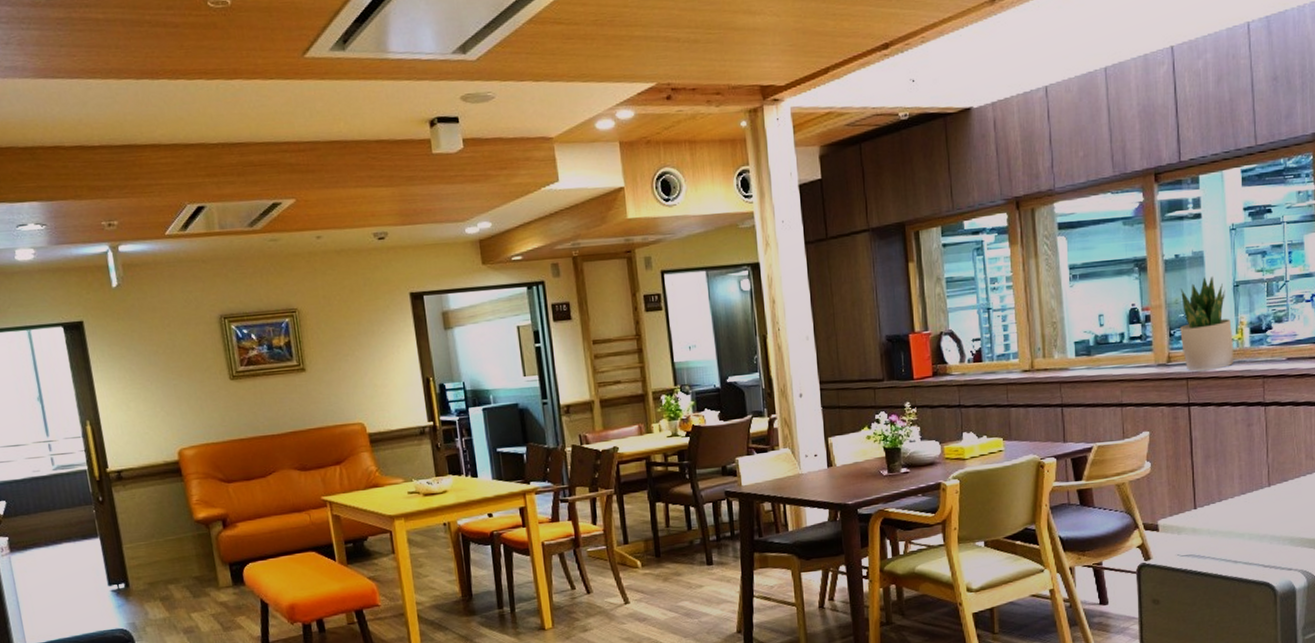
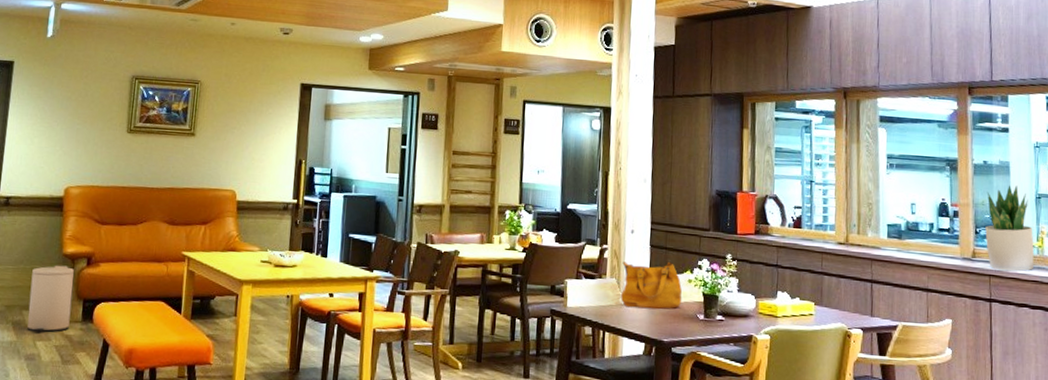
pedal bin: none [166,531,222,605] -> present [27,265,74,333]
handbag: none [794,419,863,476] -> present [620,260,682,310]

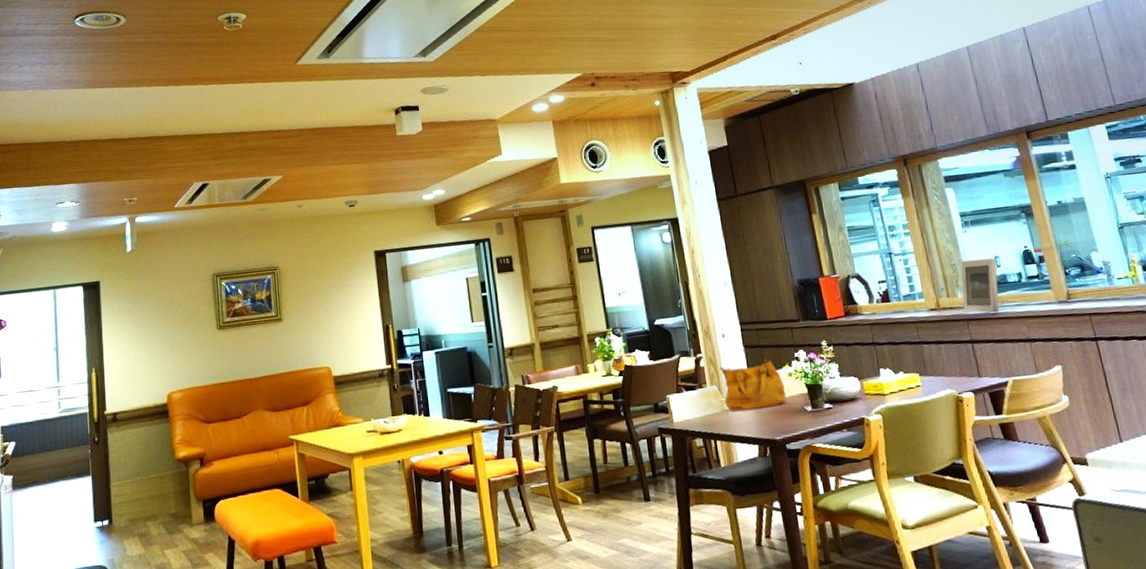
pedal bin: present [27,265,74,333] -> none [149,470,193,541]
picture frame: none [870,201,912,258] -> present [961,258,1000,313]
planter: present [985,185,1034,272] -> none [1067,219,1132,308]

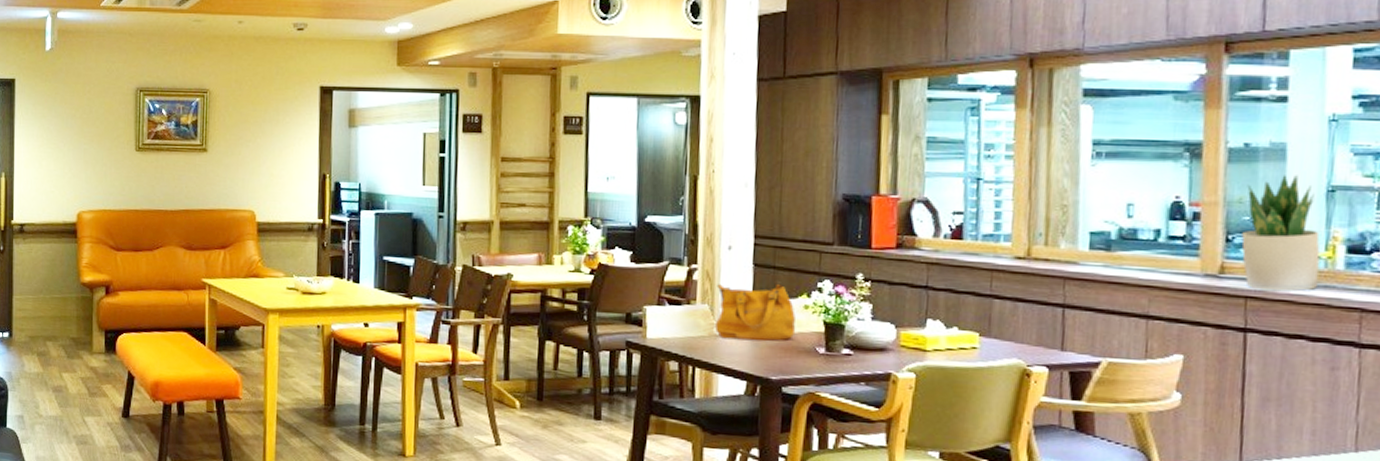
picture frame: present [961,258,1000,313] -> none [1063,202,1129,275]
planter: none [1067,219,1132,308] -> present [1241,175,1320,292]

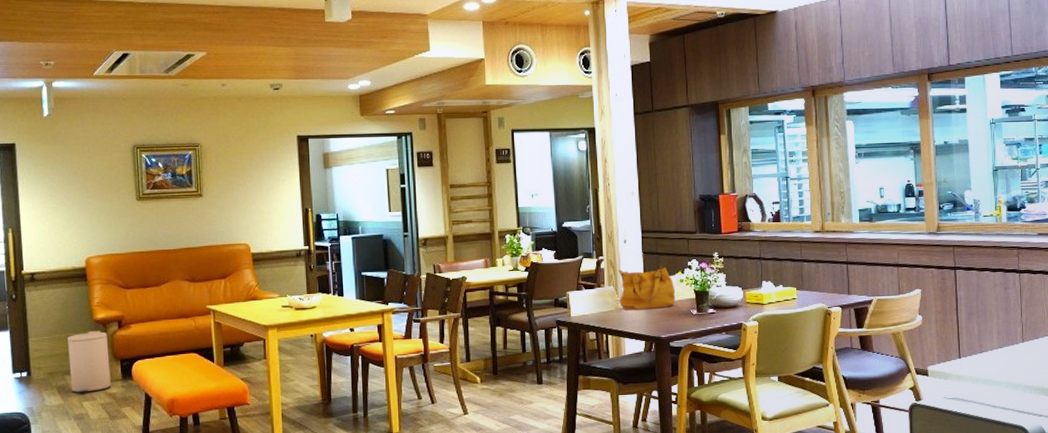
pedal bin: none [51,294,94,364] -> present [67,330,111,394]
planter: present [1241,175,1320,292] -> none [948,161,993,240]

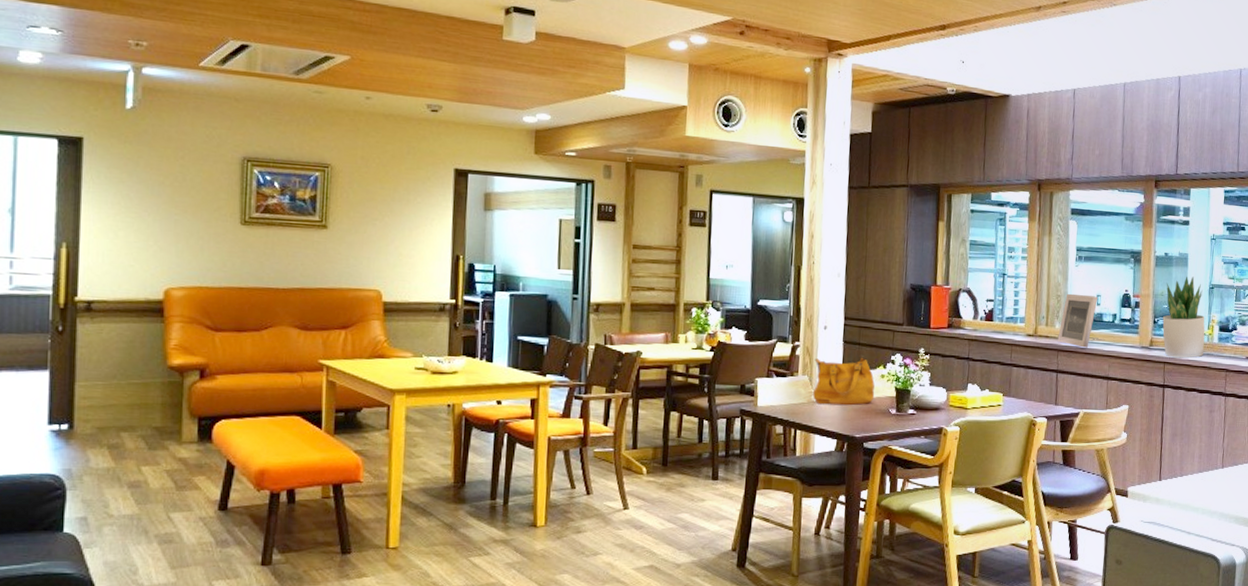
pedal bin: present [67,330,111,394] -> none [127,379,185,456]
picture frame: none [844,189,880,239] -> present [1057,293,1098,348]
planter: none [948,161,993,240] -> present [1162,276,1205,359]

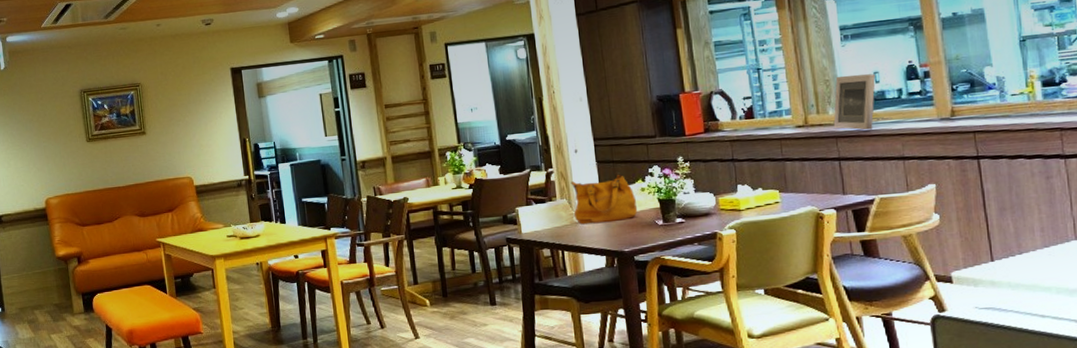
planter: present [1162,276,1205,359] -> none [960,32,1025,125]

